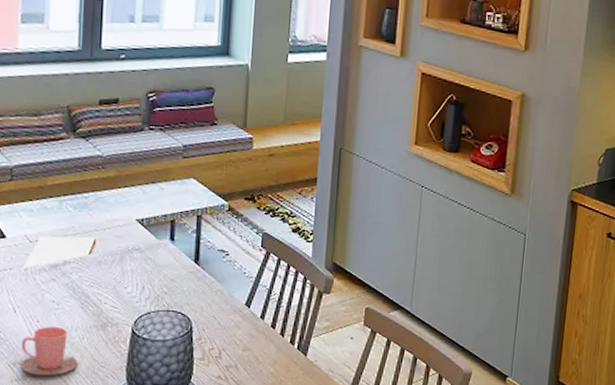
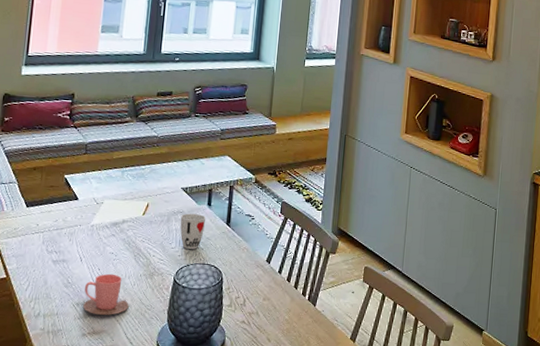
cup: none [136,250,169,294] -> present [180,213,206,249]

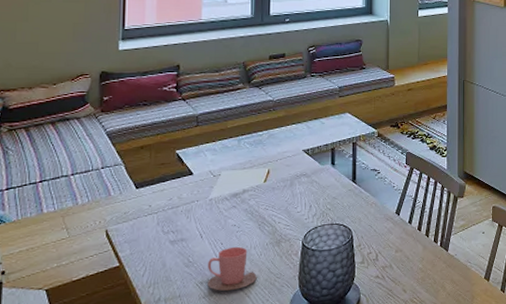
cup: present [180,213,206,249] -> none [304,174,331,211]

